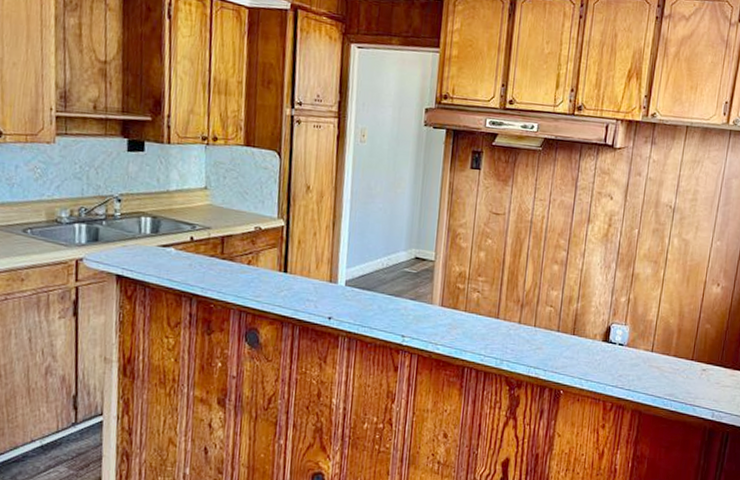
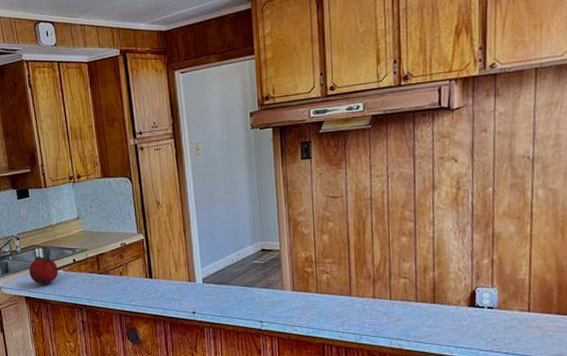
fruit: none [126,226,169,263] -> present [28,256,58,285]

